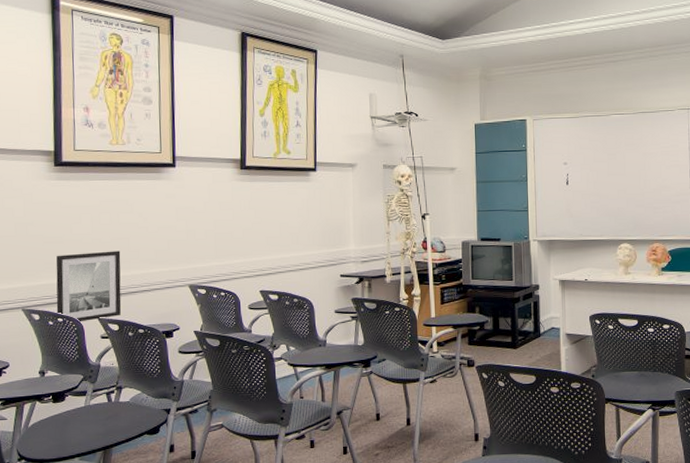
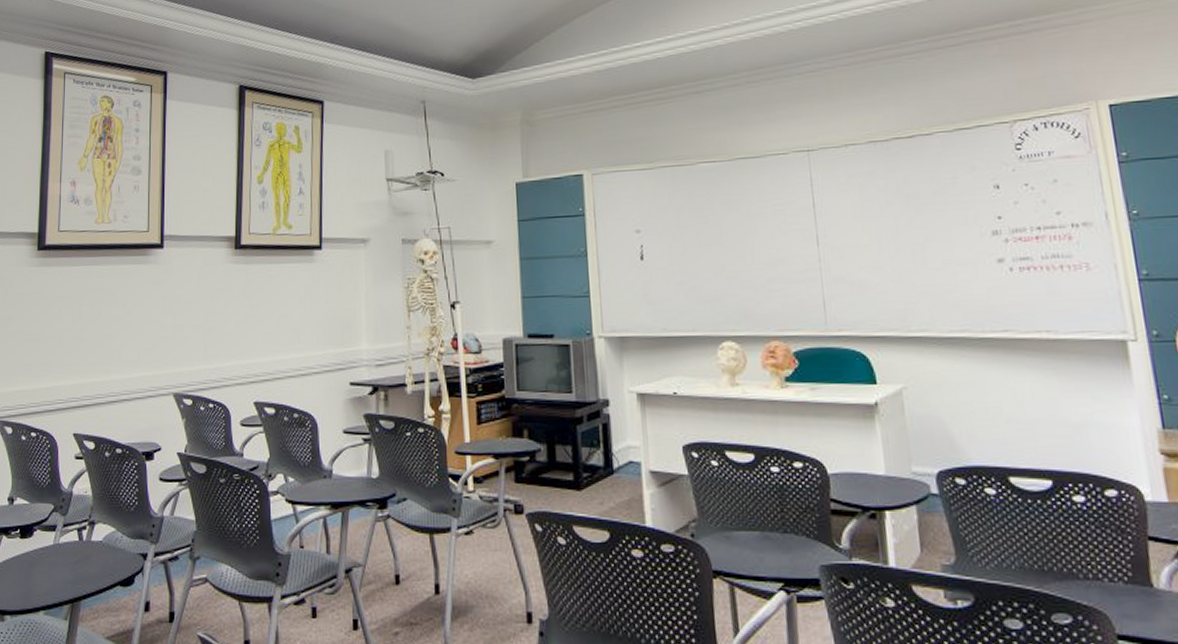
wall art: present [56,251,122,323] -> none [30,350,101,438]

